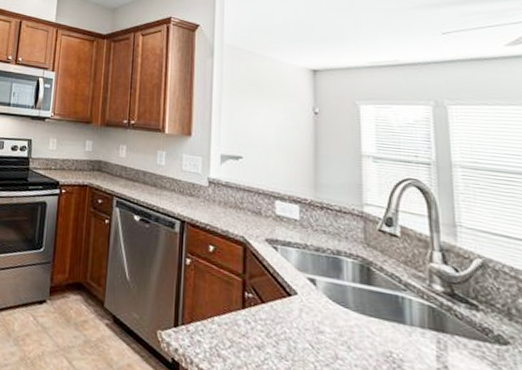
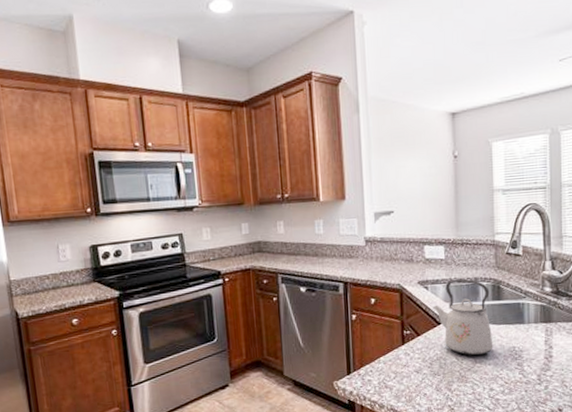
kettle: none [282,246,361,351] -> present [432,278,493,356]

